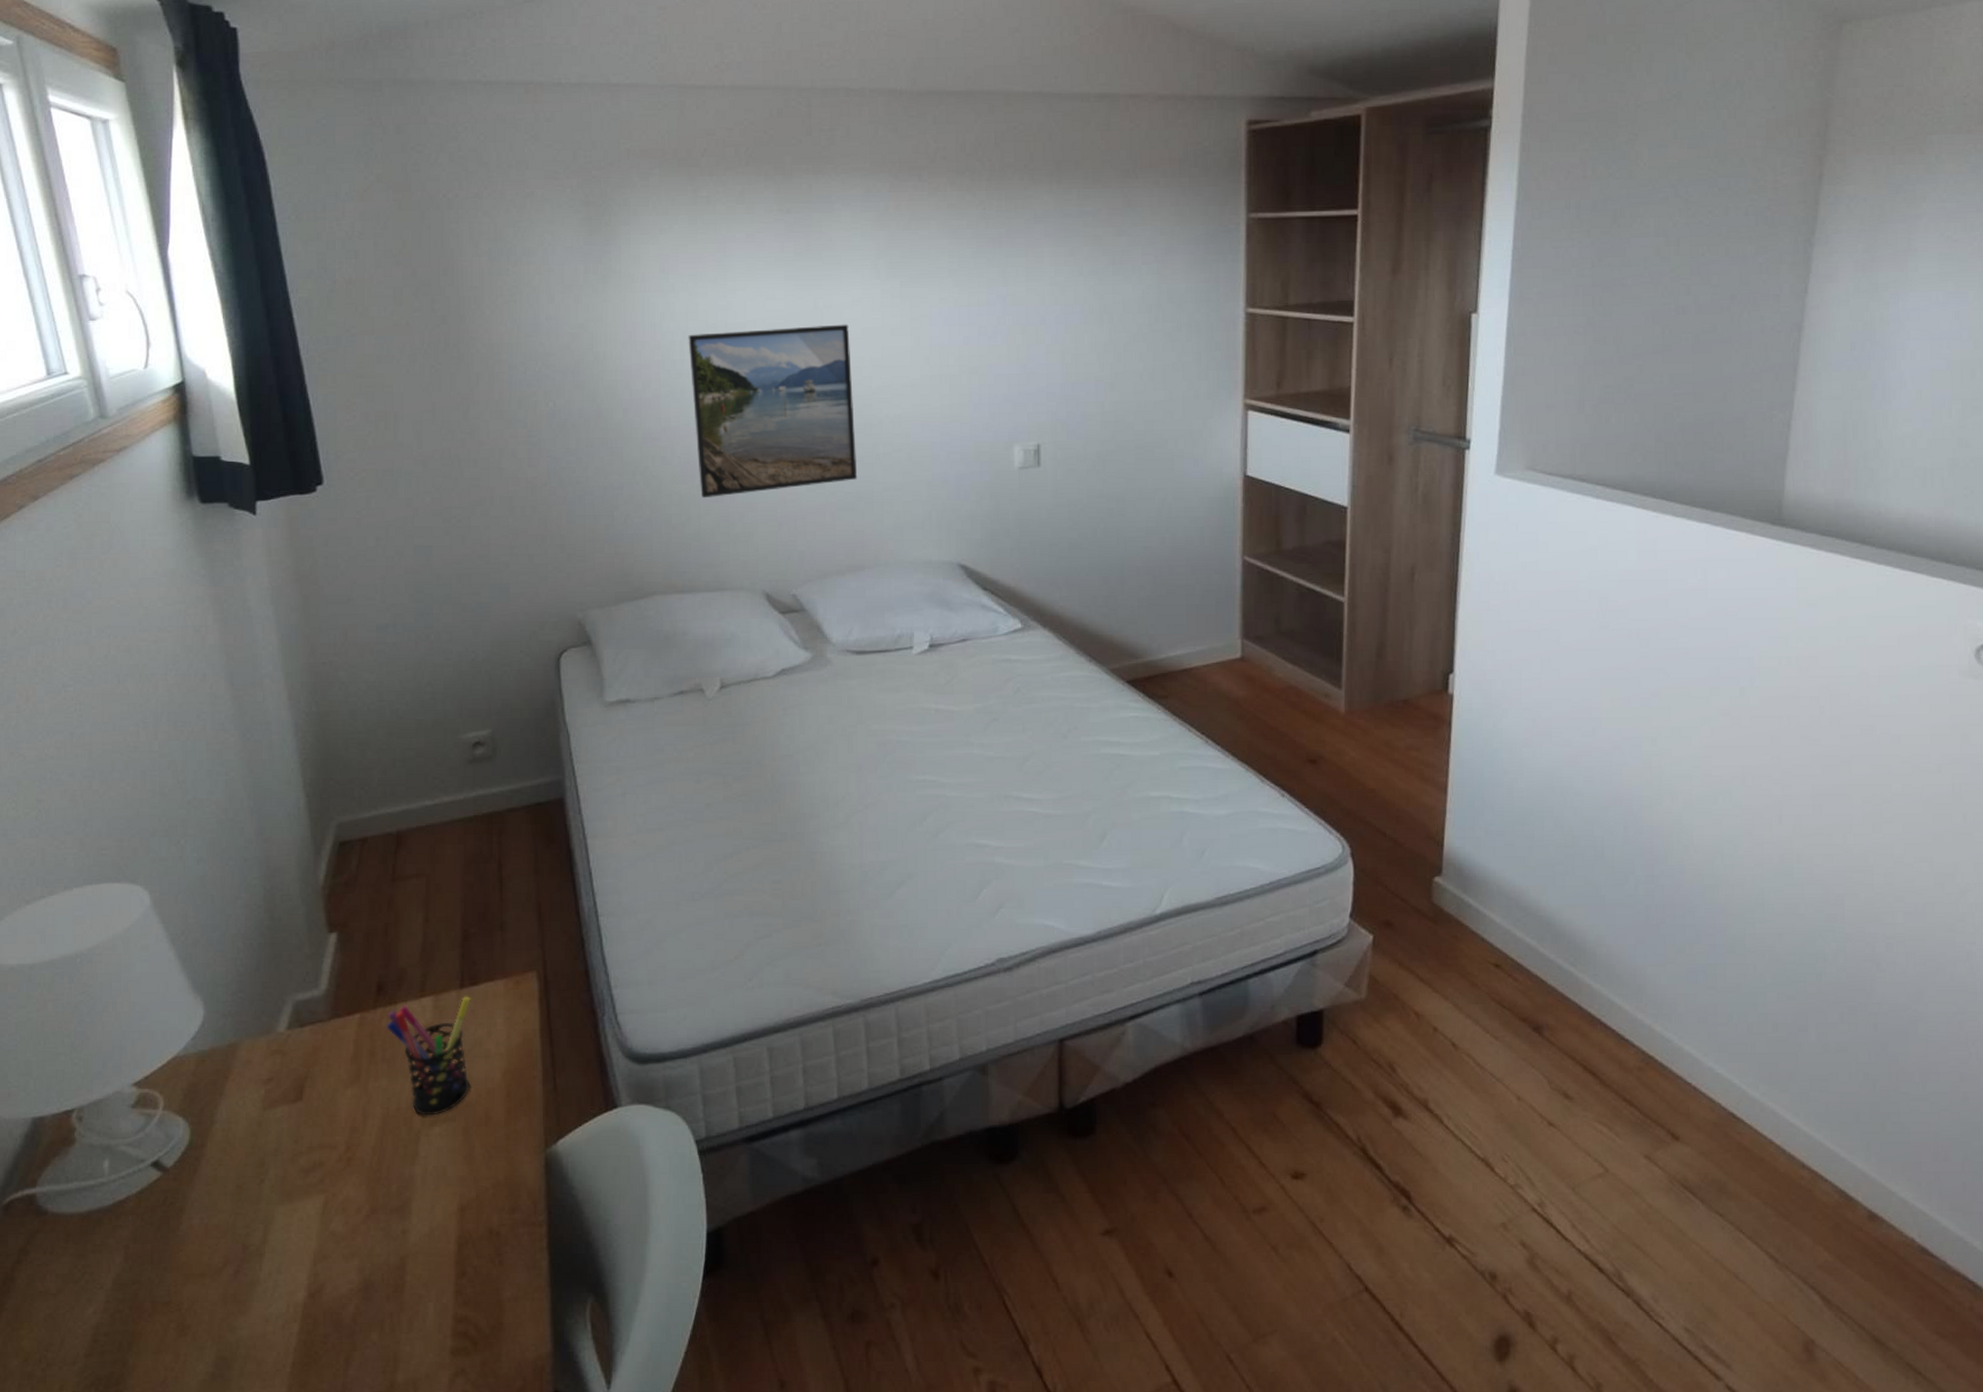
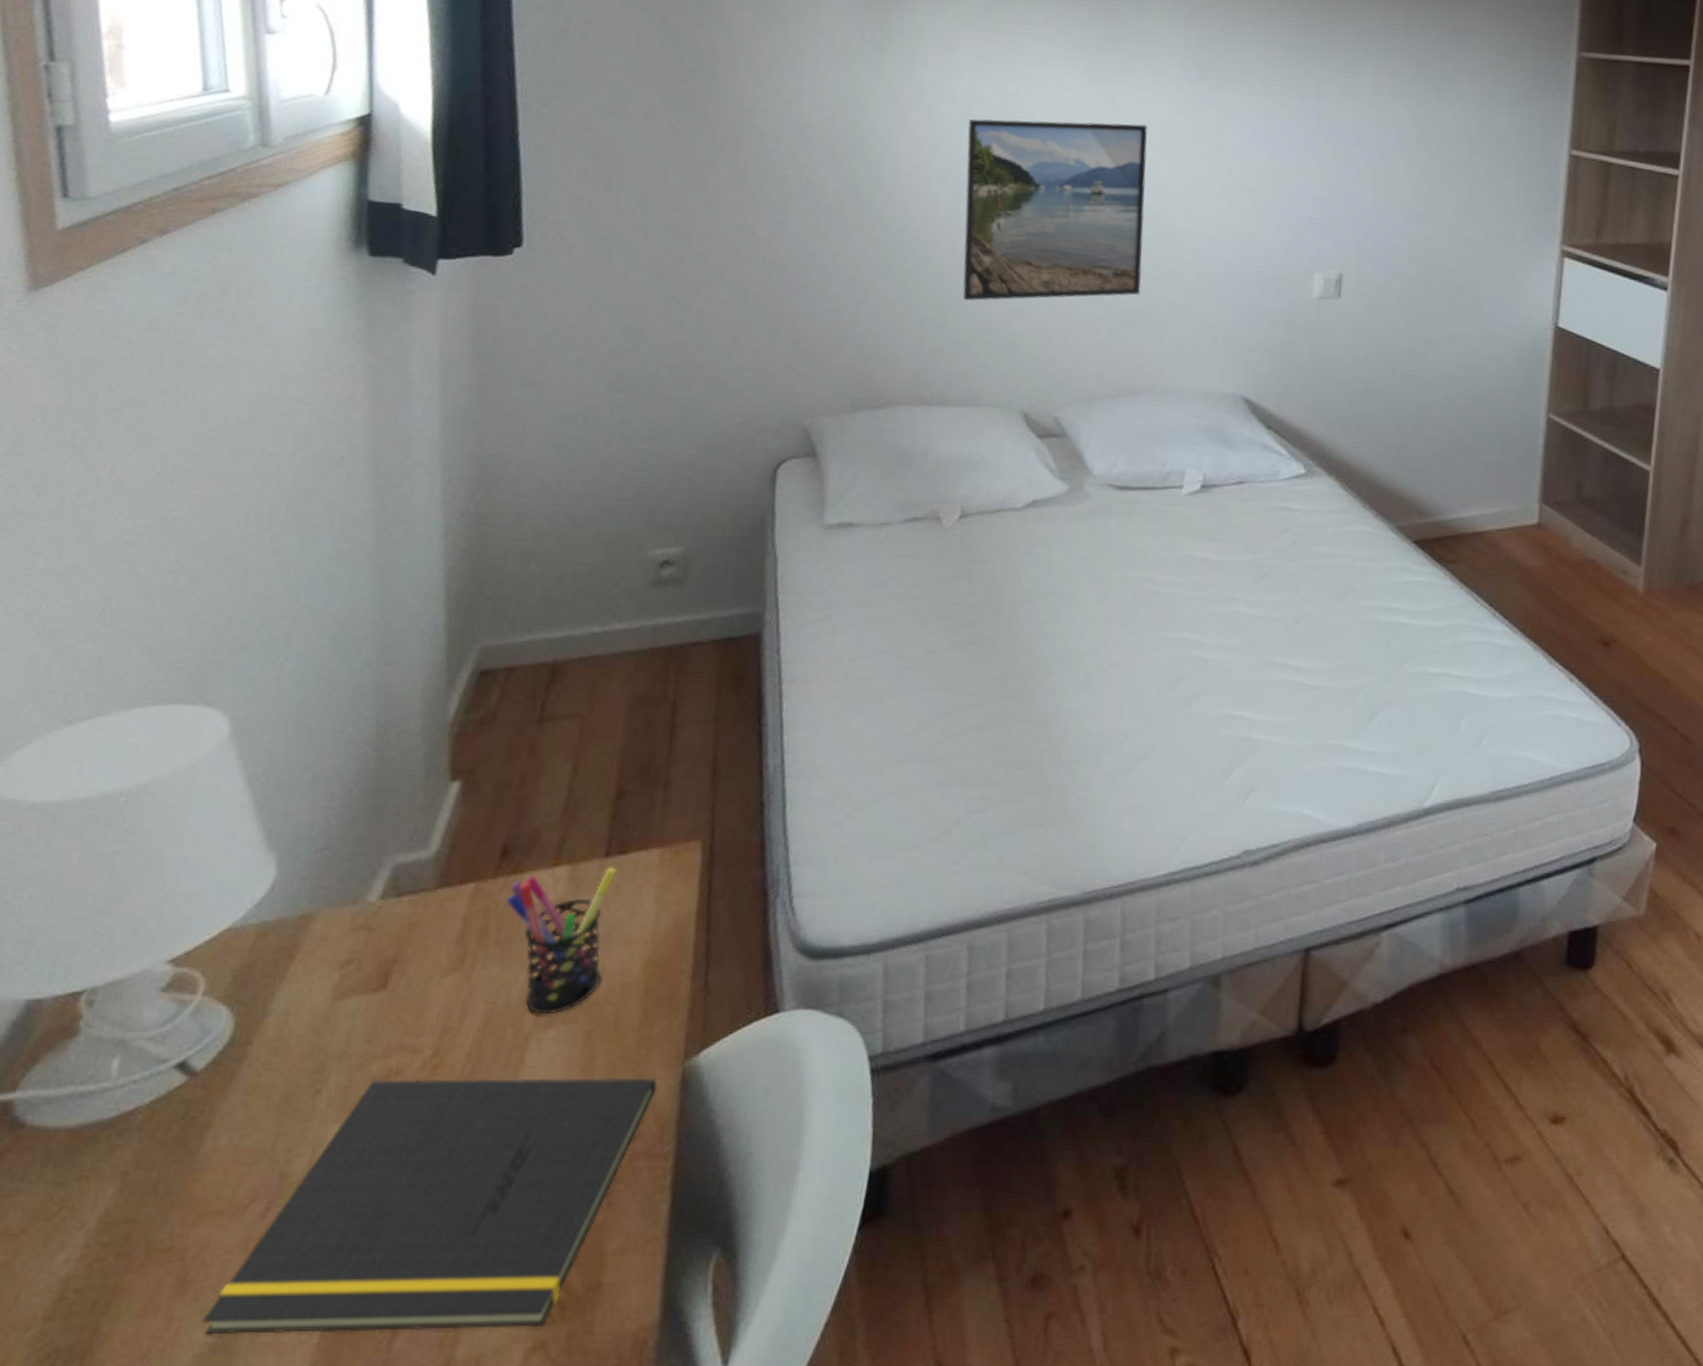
notepad: none [201,1163,526,1366] -> present [202,1077,657,1335]

